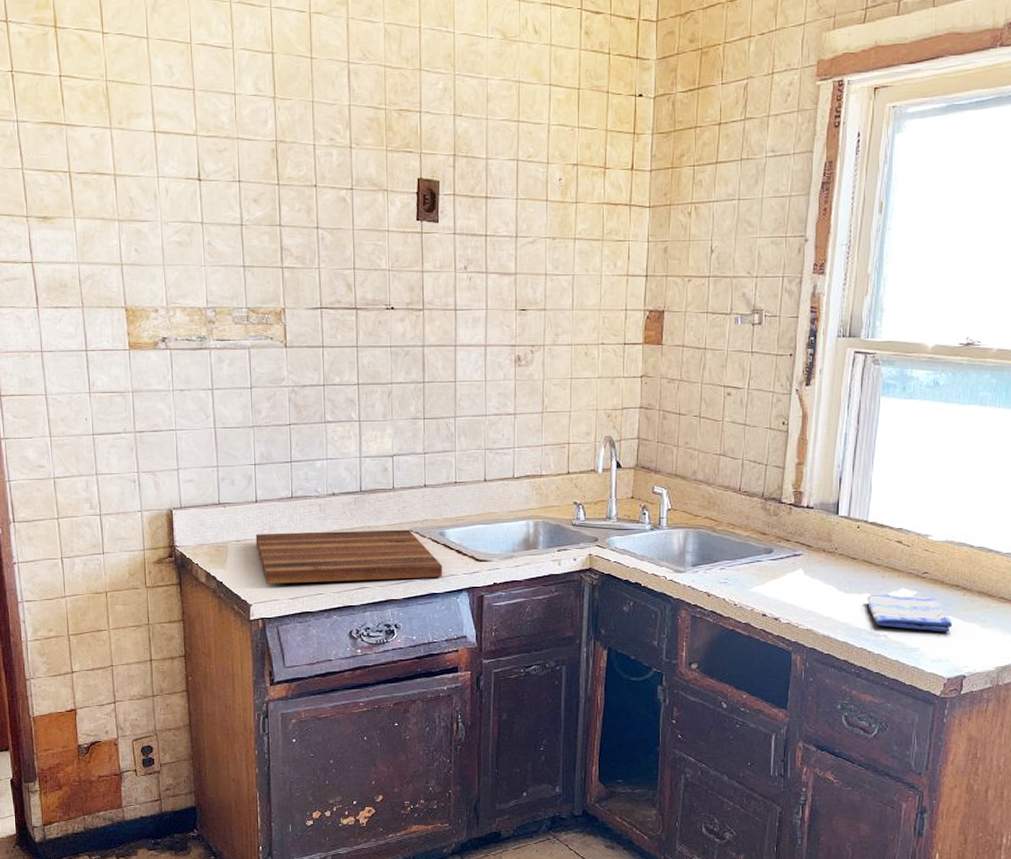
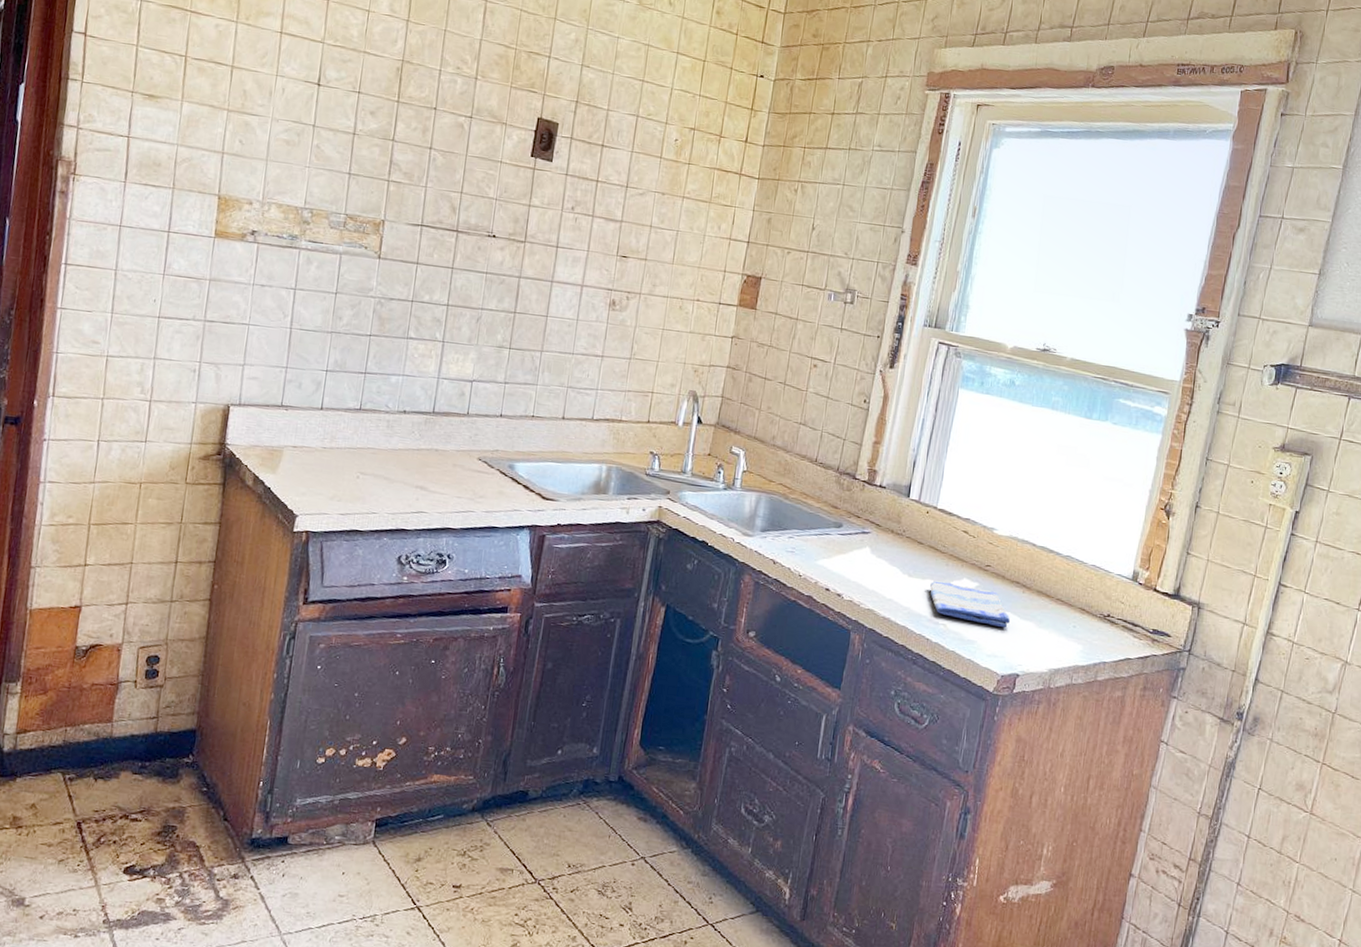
cutting board: present [255,529,443,584] -> none [313,442,508,511]

